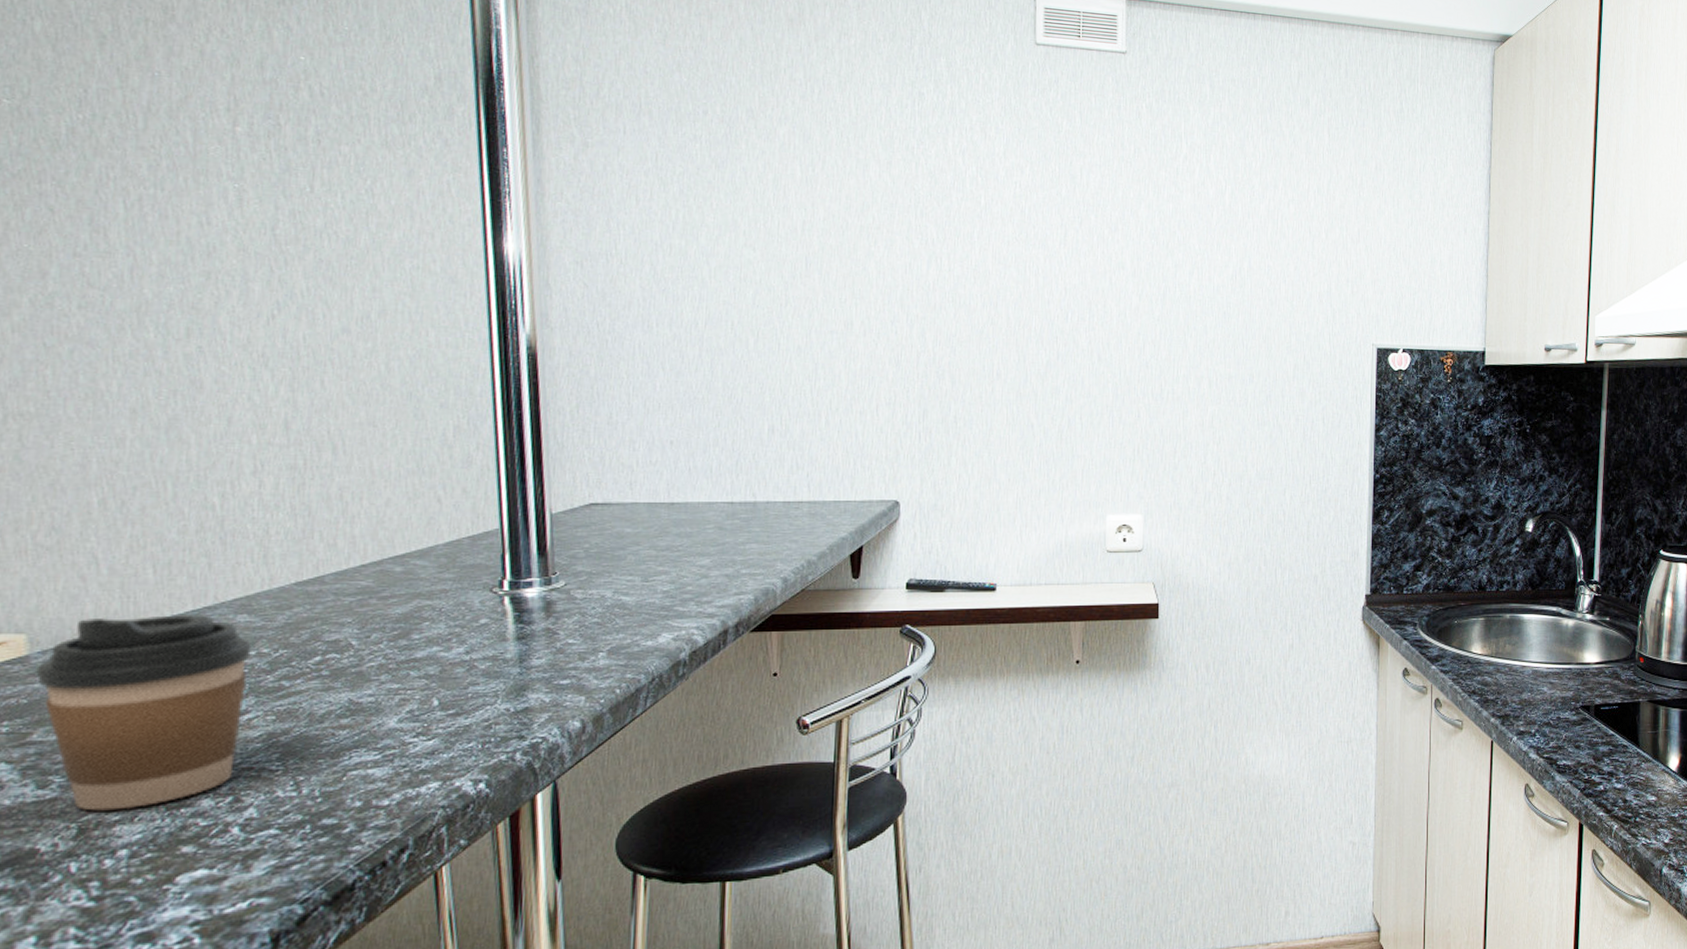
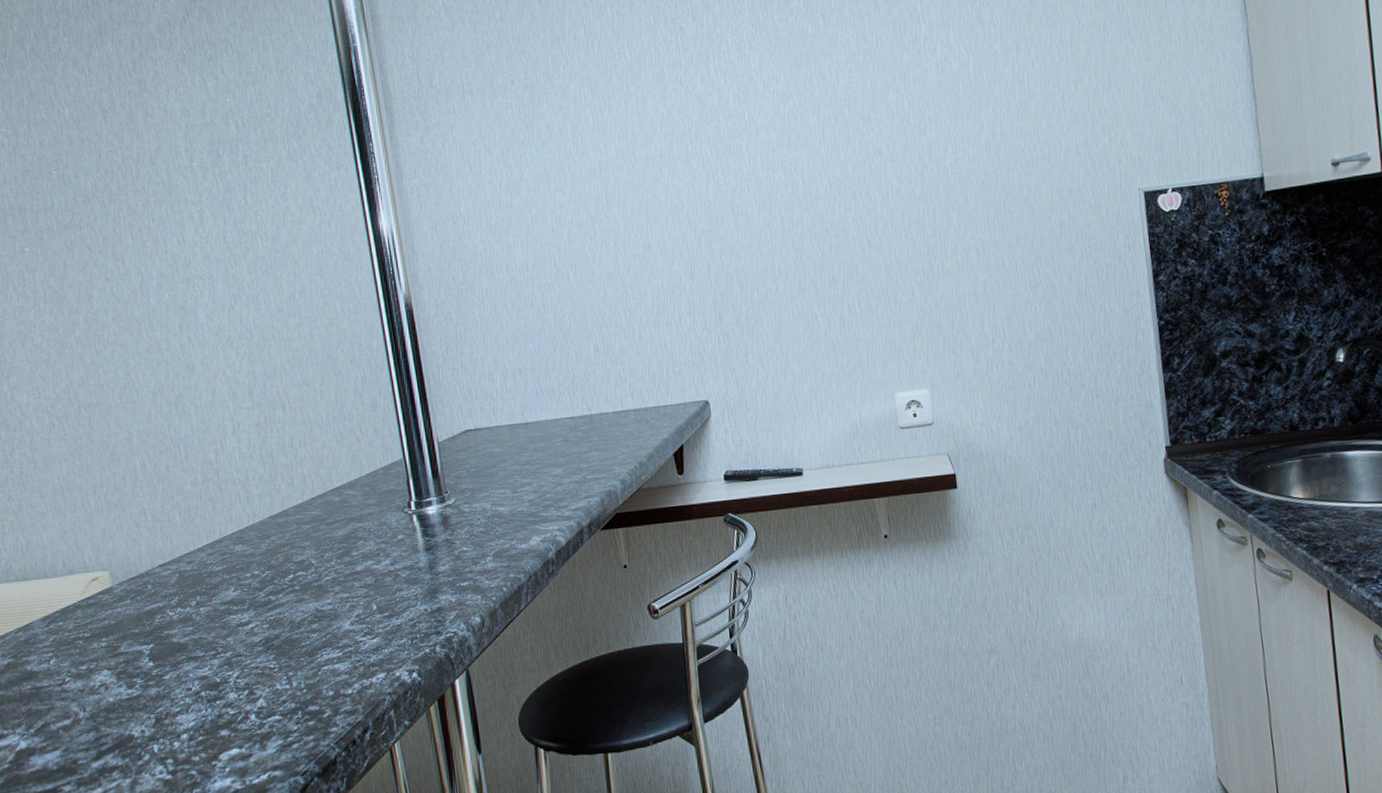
coffee cup: present [36,613,252,811] -> none [117,547,248,705]

